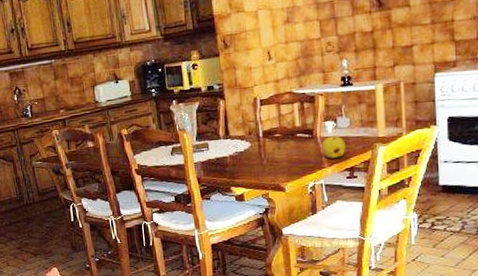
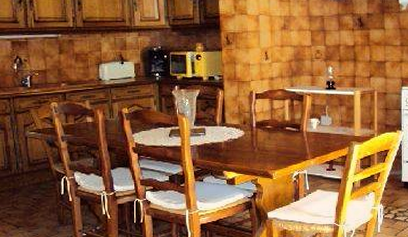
fruit: present [321,136,346,158] -> none [307,132,327,151]

